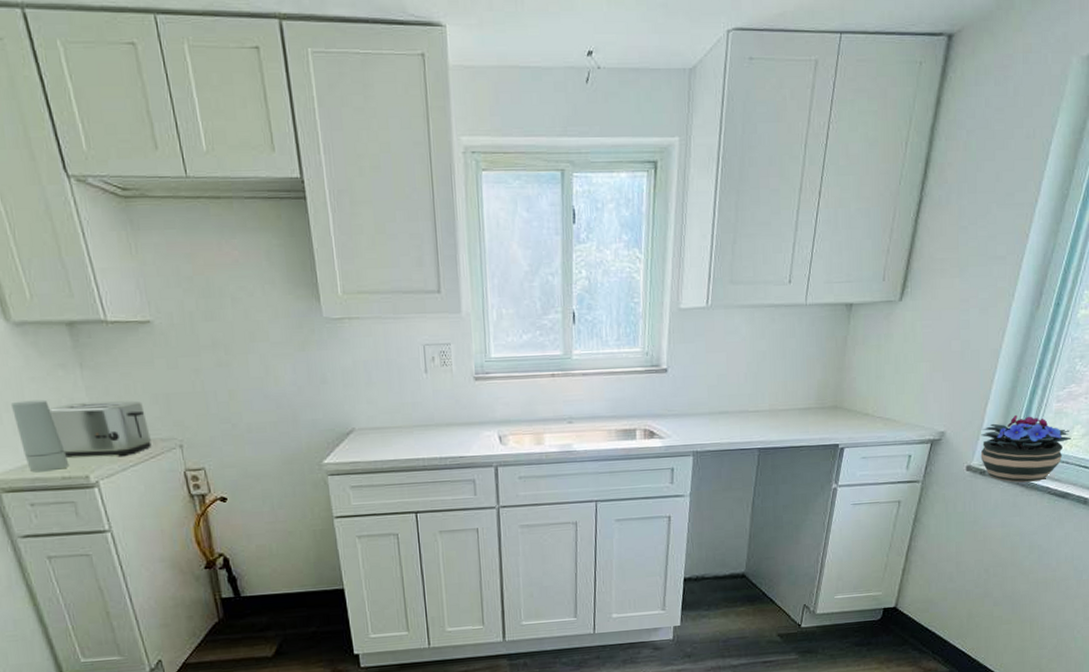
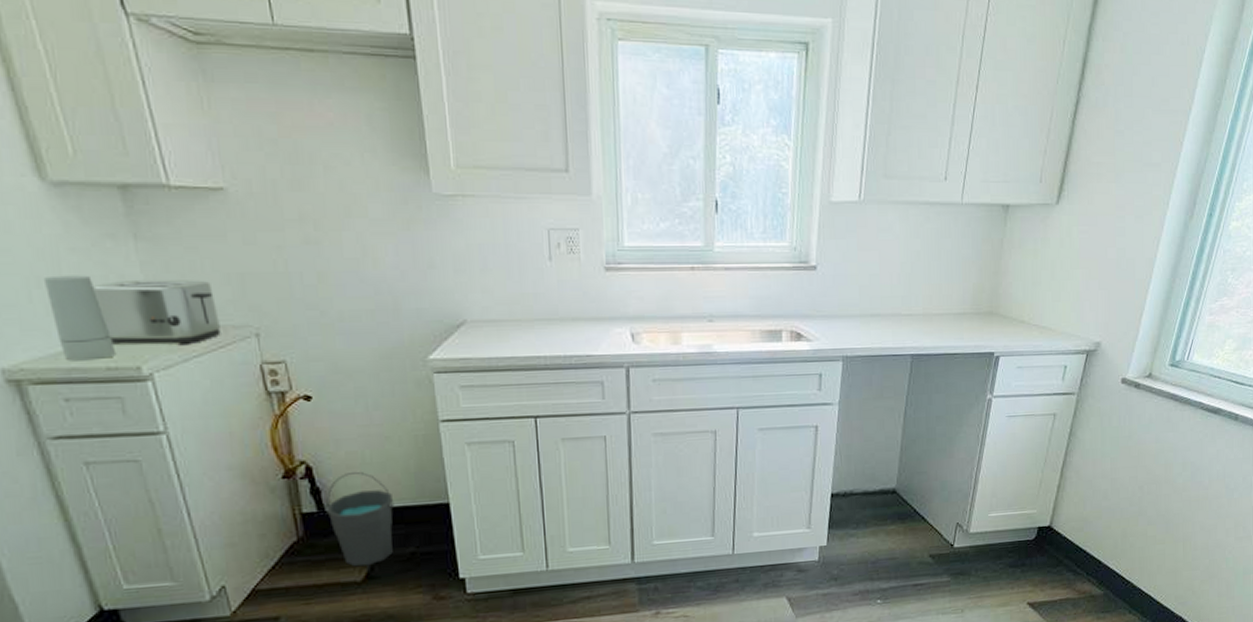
bucket: none [241,562,298,644] -> present [325,471,395,567]
potted flower: present [980,414,1072,483] -> none [1135,326,1224,398]

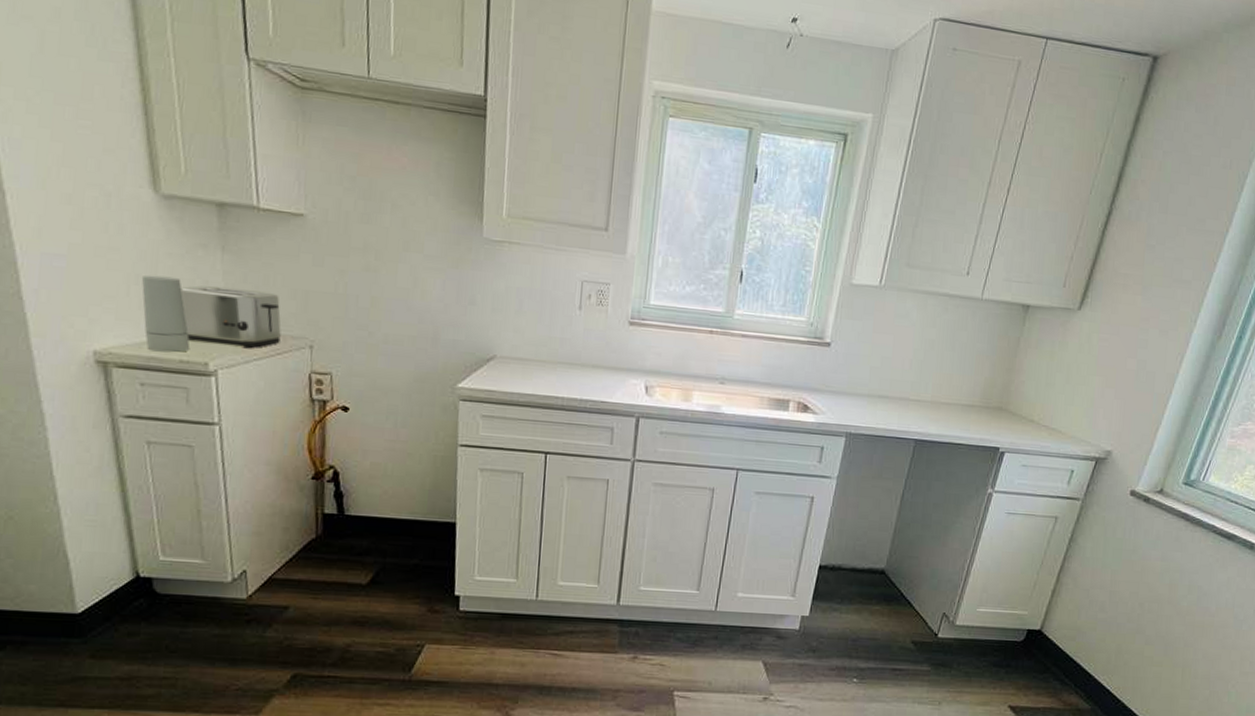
bucket: present [325,471,395,567] -> none [345,481,407,571]

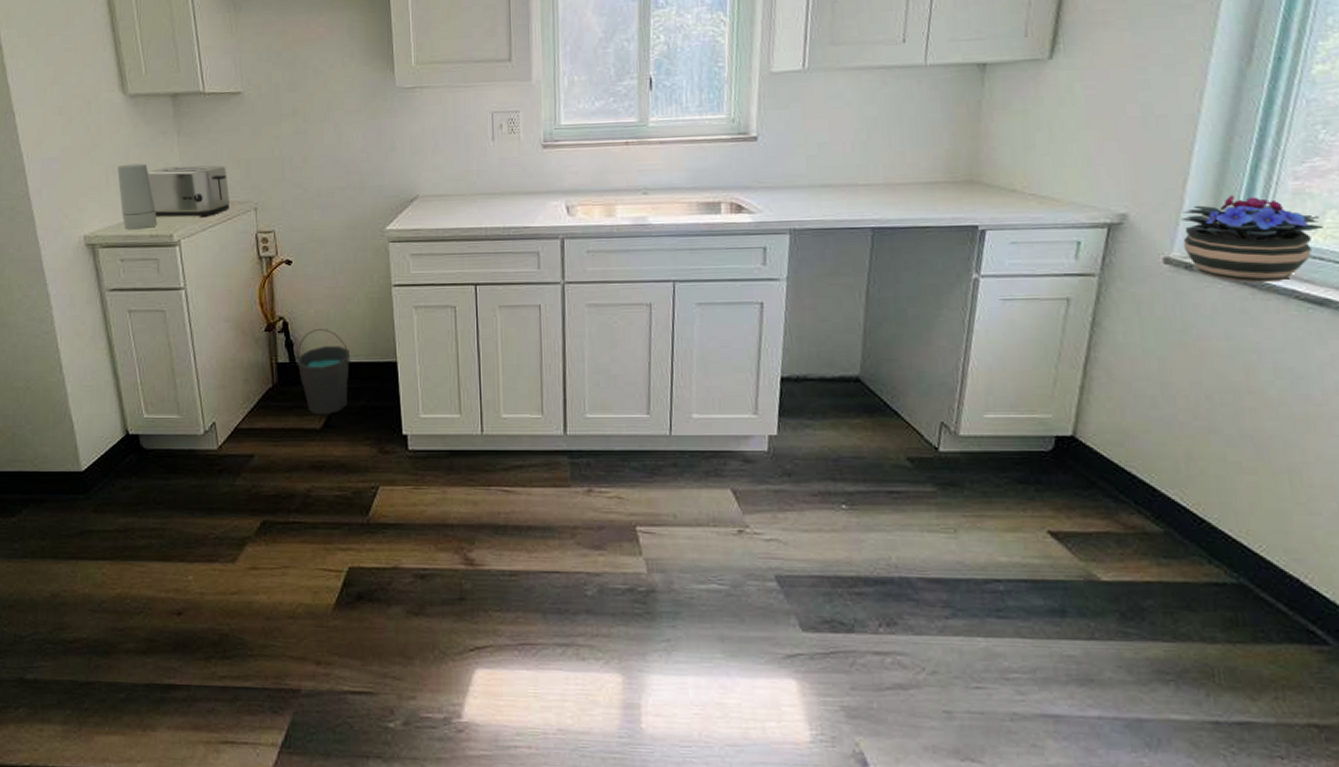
bucket: none [345,481,407,571] -> present [297,328,351,415]
potted flower: none [1146,444,1243,519] -> present [1181,194,1324,283]

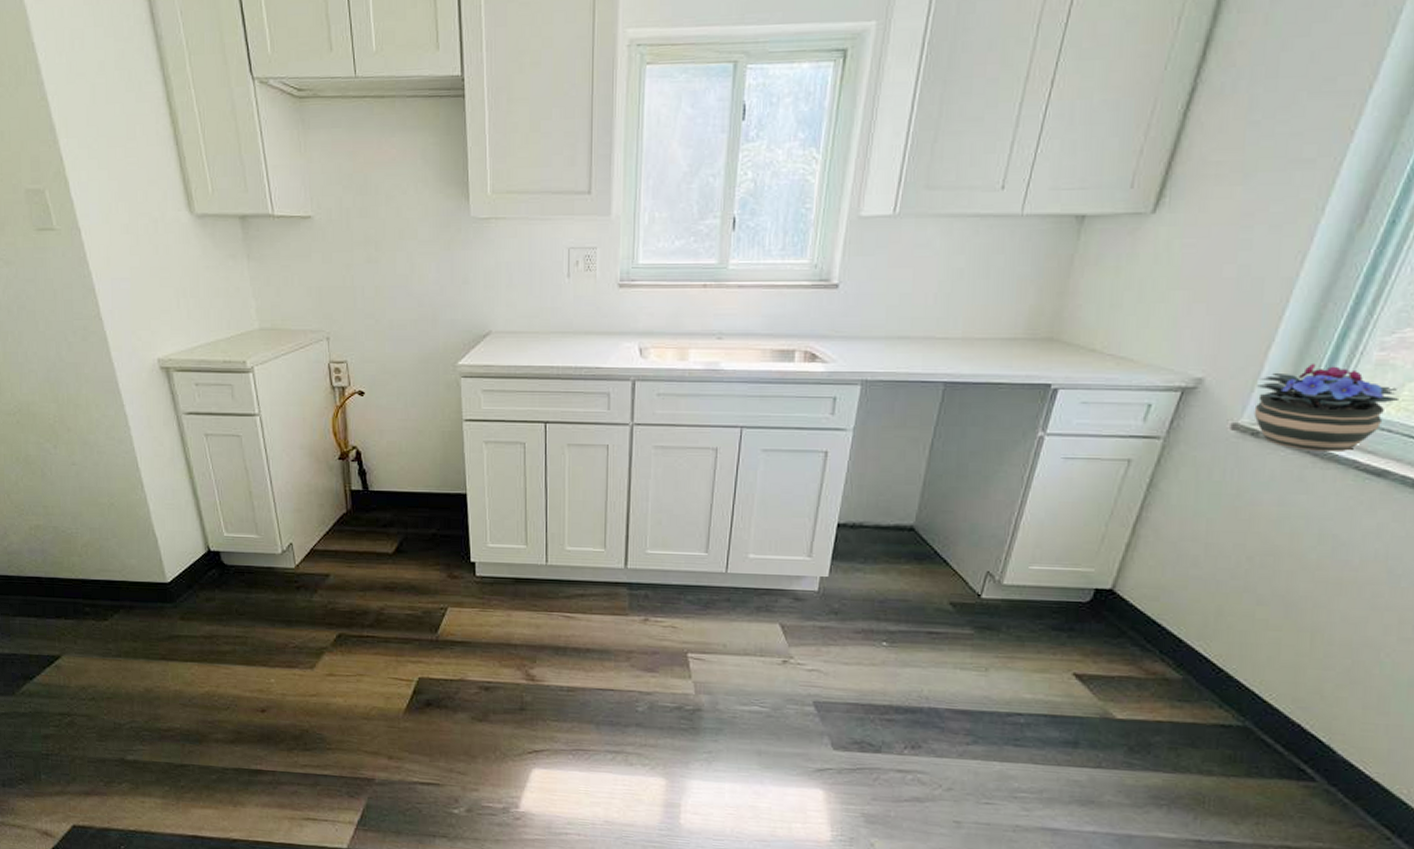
canister: present [117,163,158,230] -> none [187,287,231,355]
toaster: present [147,165,230,217] -> none [218,291,302,344]
bucket: present [297,328,351,415] -> none [369,458,422,541]

